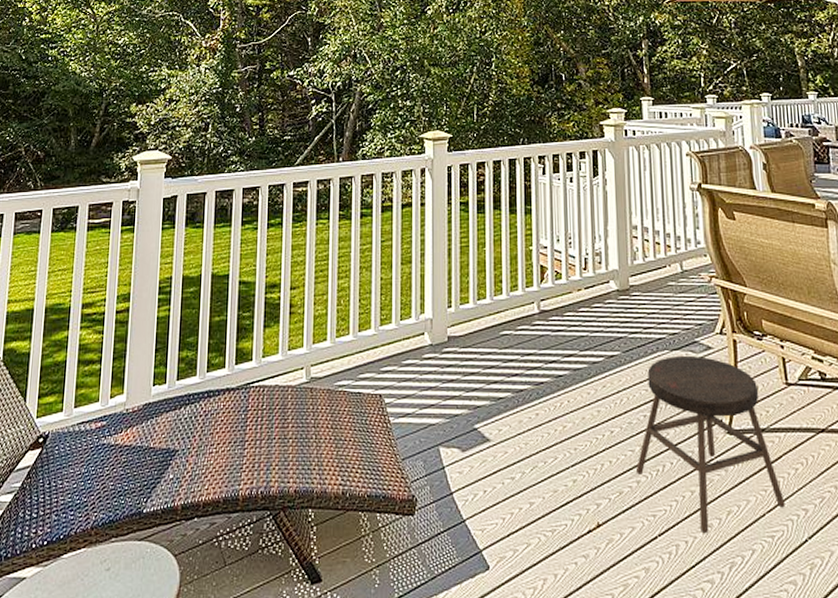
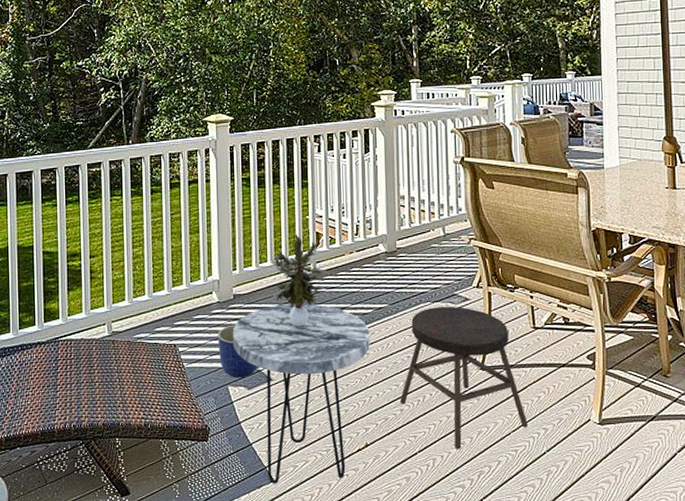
planter: none [429,372,473,438] -> present [217,324,258,378]
side table: none [445,349,601,572] -> present [232,303,370,484]
potted plant: none [492,266,554,377] -> present [272,234,328,327]

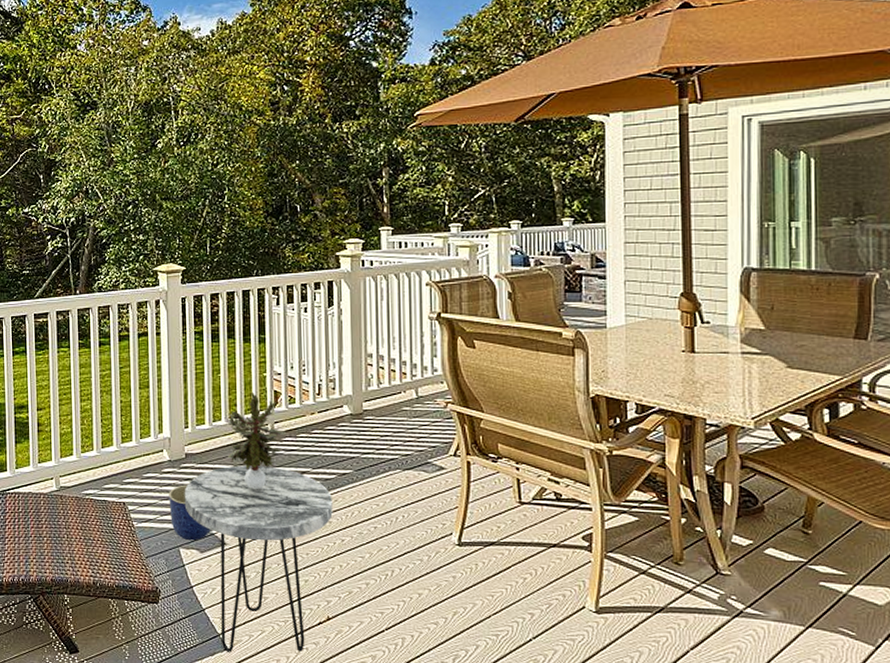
stool: present [399,306,528,449] -> none [365,474,511,629]

